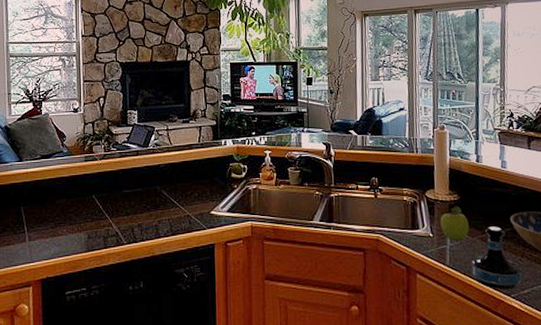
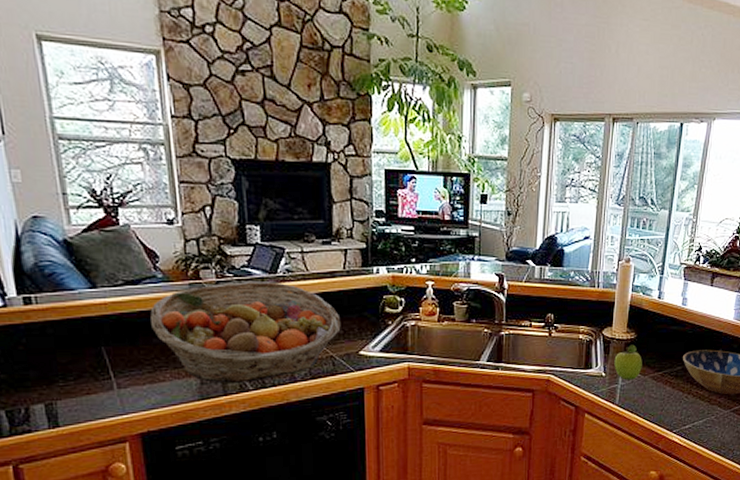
fruit basket: none [57,154,196,238] -> present [150,282,341,383]
tequila bottle: present [471,226,521,290] -> none [639,365,685,426]

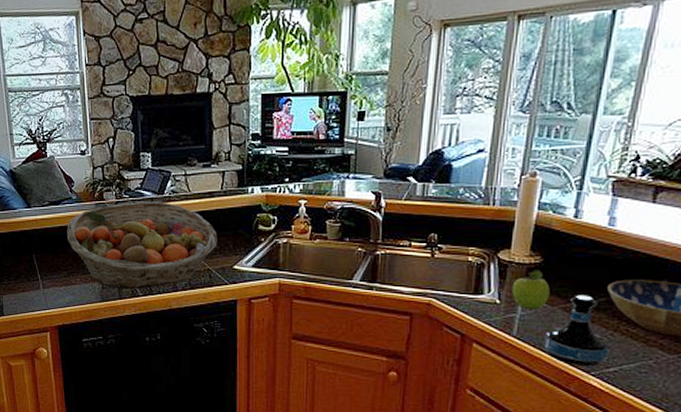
tequila bottle: none [639,365,685,426] -> present [544,295,610,367]

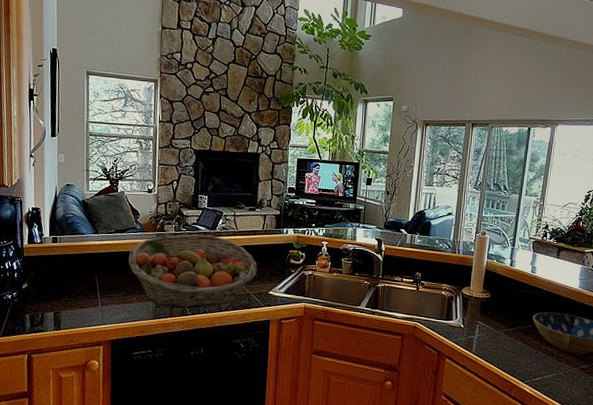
fruit: present [512,270,550,310] -> none [471,303,496,333]
tequila bottle: present [544,295,610,367] -> none [493,322,535,377]

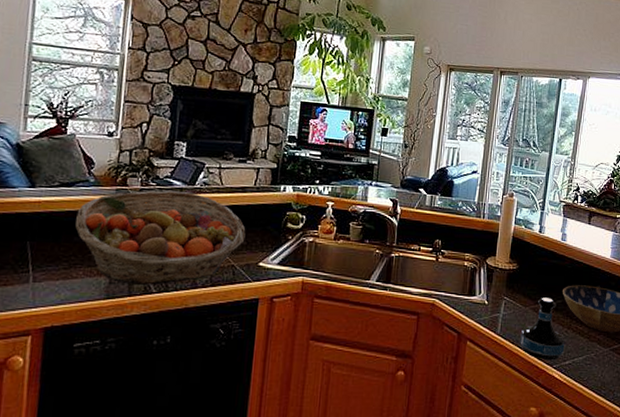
tequila bottle: none [493,322,535,377] -> present [520,297,565,361]

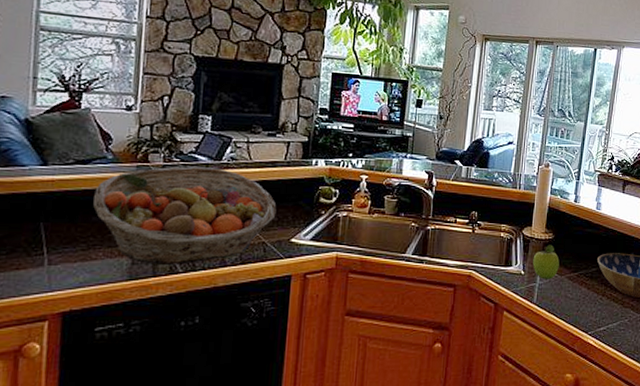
fruit: none [496,275,524,310] -> present [533,244,559,279]
tequila bottle: present [520,297,565,361] -> none [556,266,600,328]

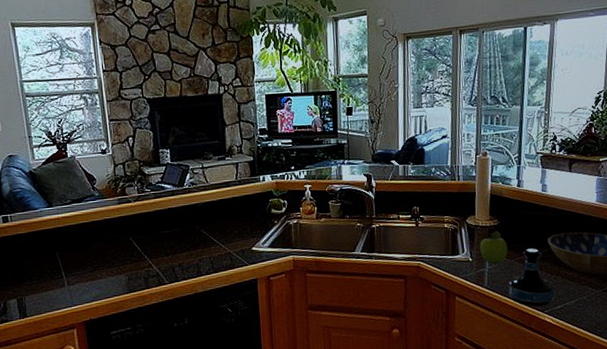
fruit basket: present [93,166,276,265] -> none [90,193,236,279]
tequila bottle: none [556,266,600,328] -> present [508,248,555,307]

